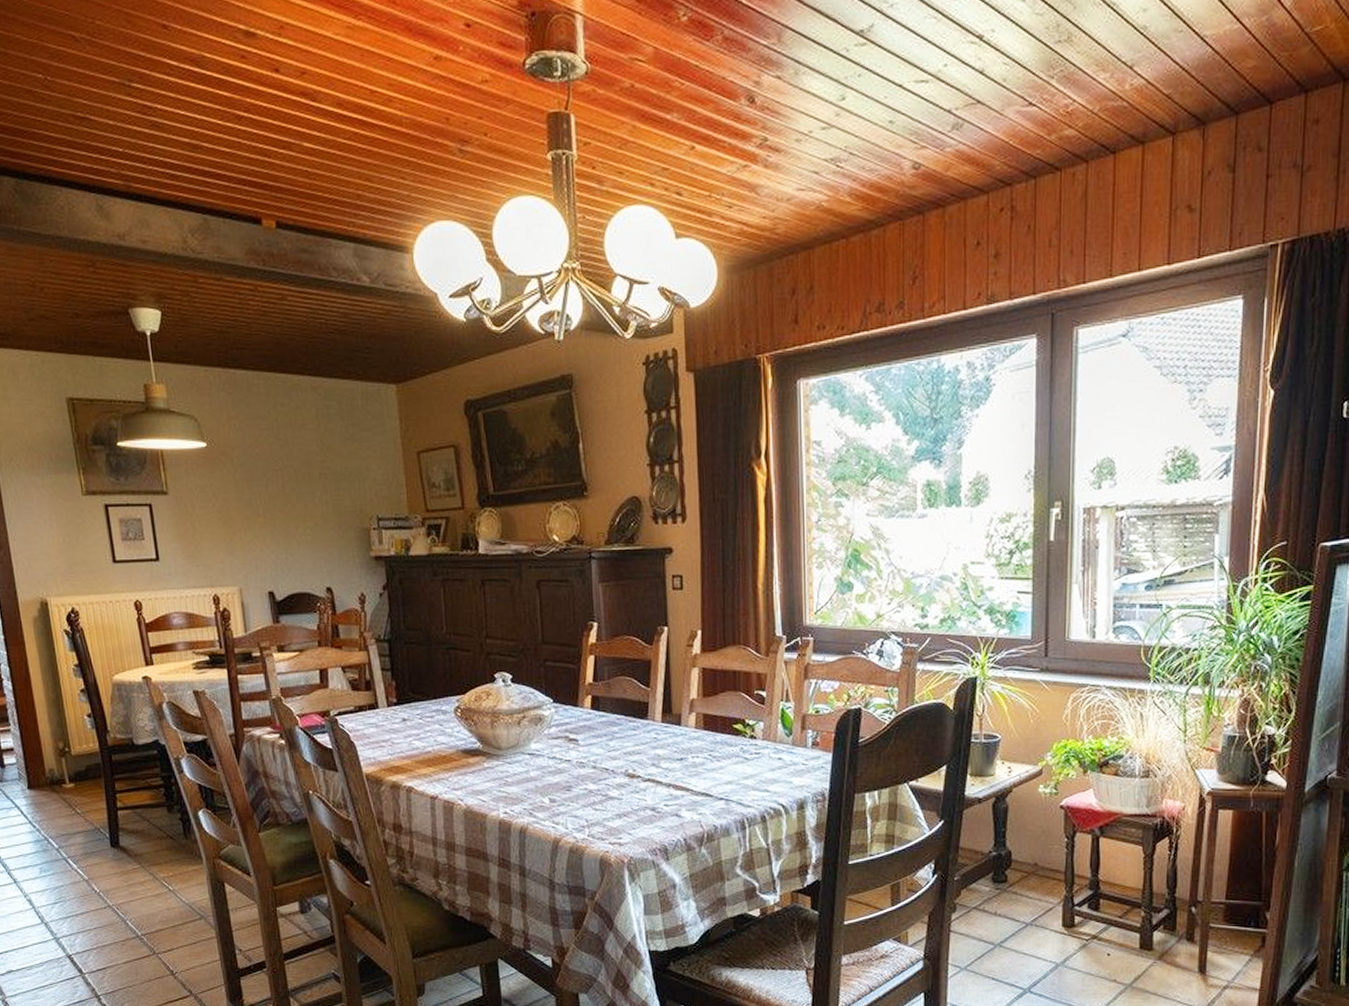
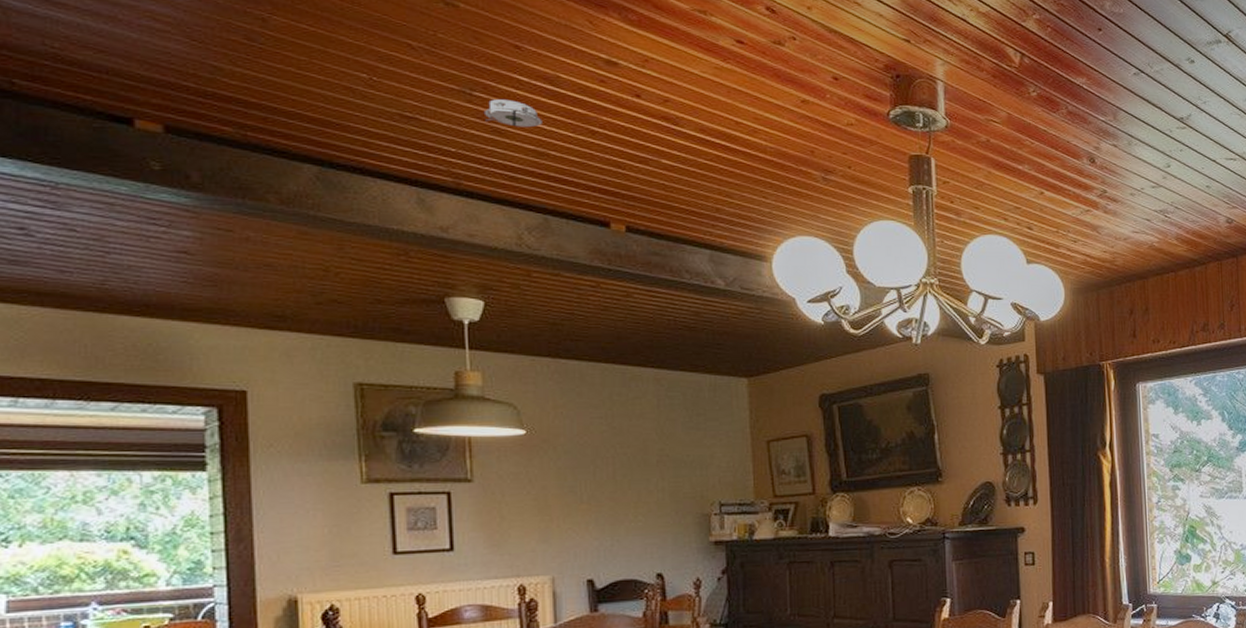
smoke detector: none [142,88,194,119] -> present [483,99,543,128]

